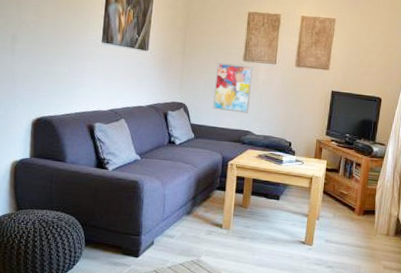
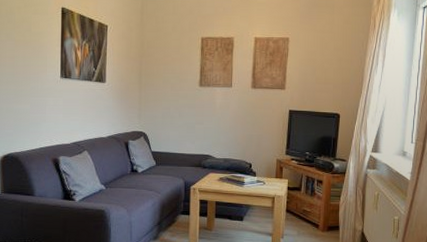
wall art: present [213,63,253,113] -> none [172,90,210,138]

